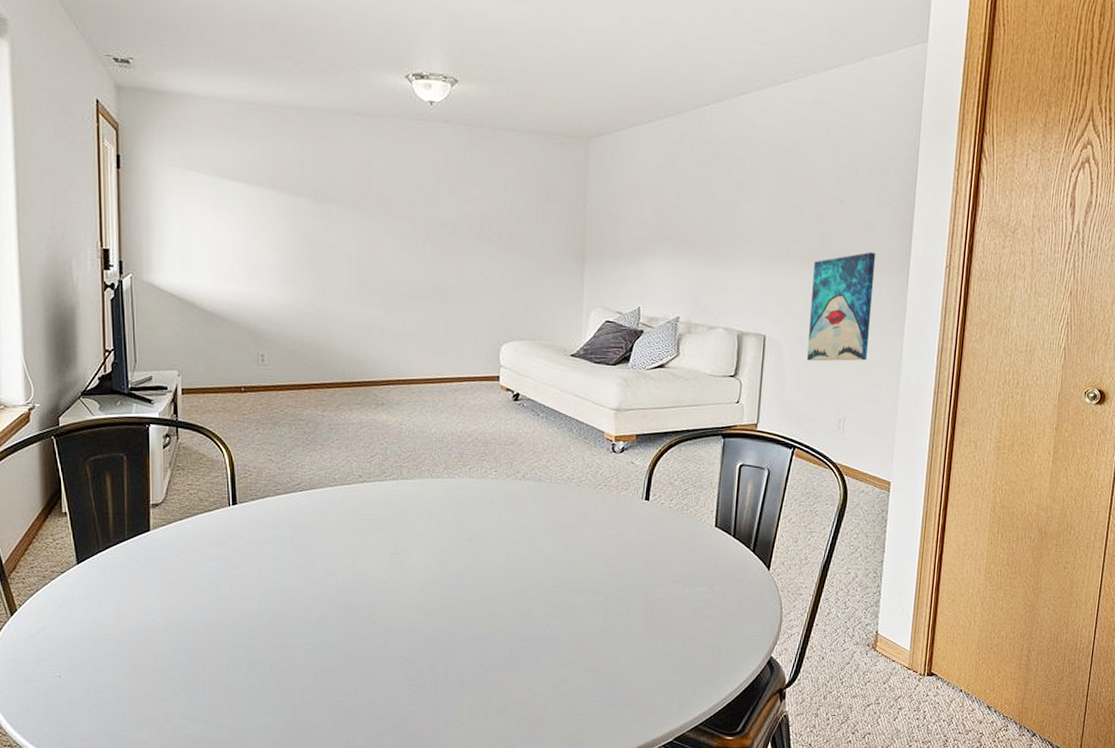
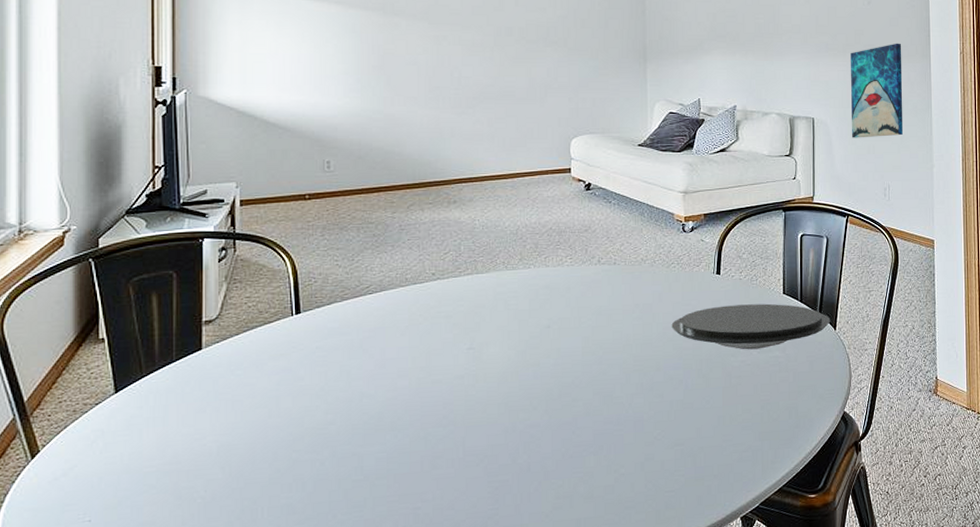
plate: none [594,533,765,583] -> present [671,303,831,350]

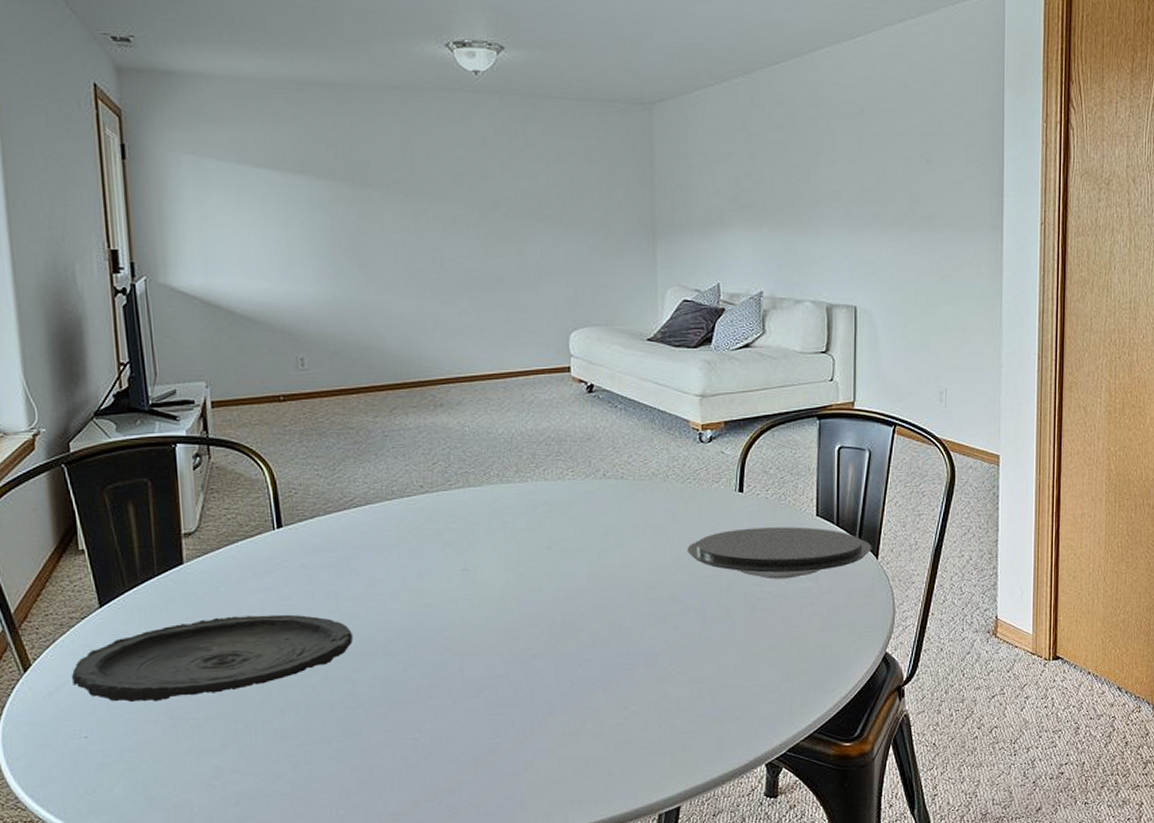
plate: none [79,394,362,485] -> present [71,614,352,703]
wall art: present [851,43,903,138] -> none [902,211,967,331]

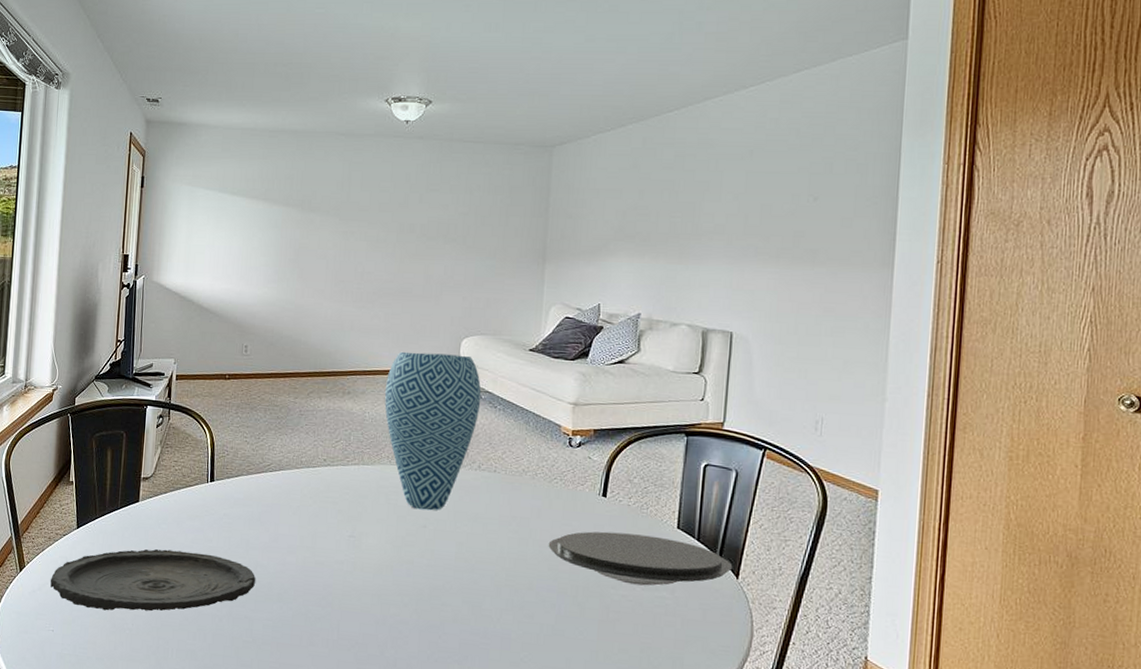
vase: none [486,351,599,530] -> present [384,351,482,511]

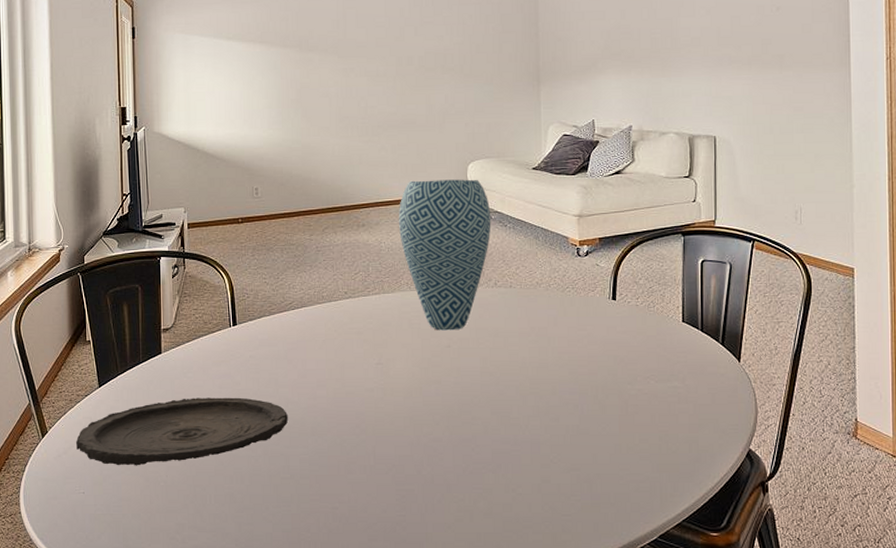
plate: present [548,531,733,586] -> none [566,331,735,378]

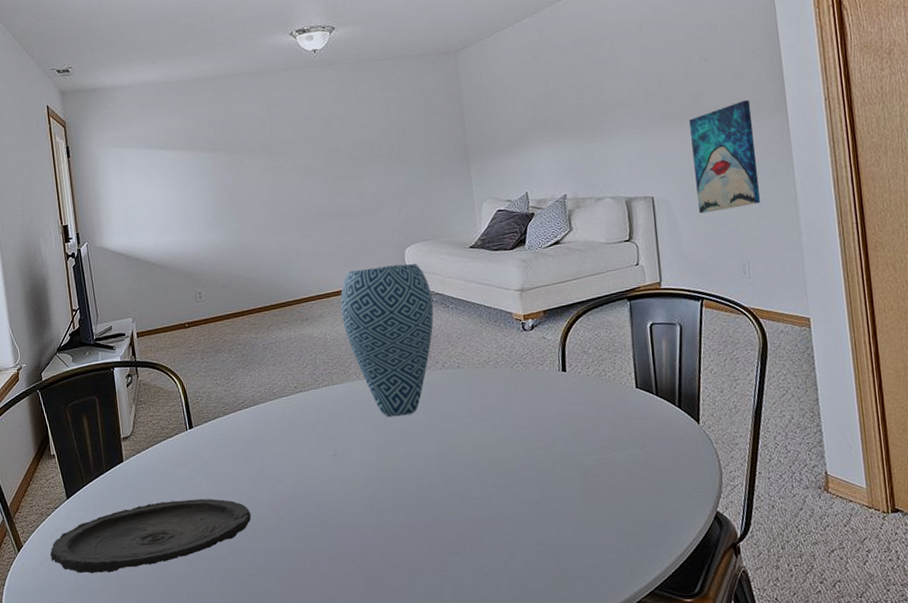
wall art: none [757,51,818,157] -> present [689,99,760,214]

